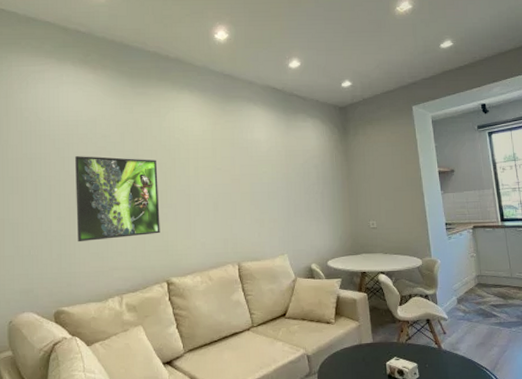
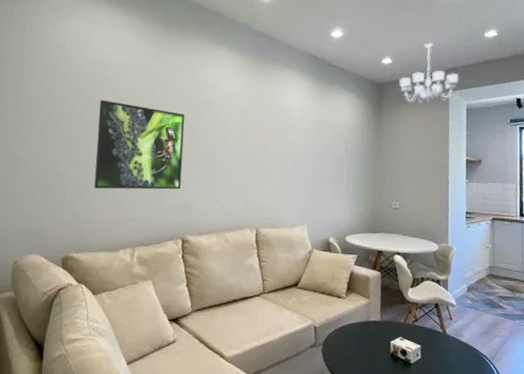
chandelier: none [361,61,421,122] -> present [399,43,459,104]

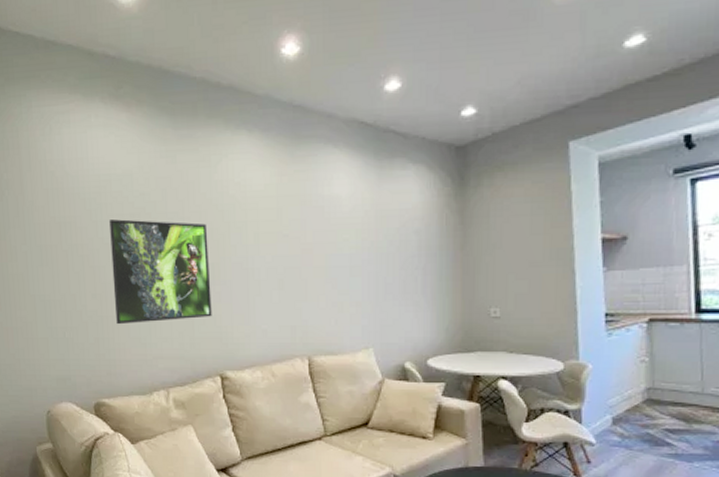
chandelier: present [399,43,459,104] -> none [490,73,584,166]

